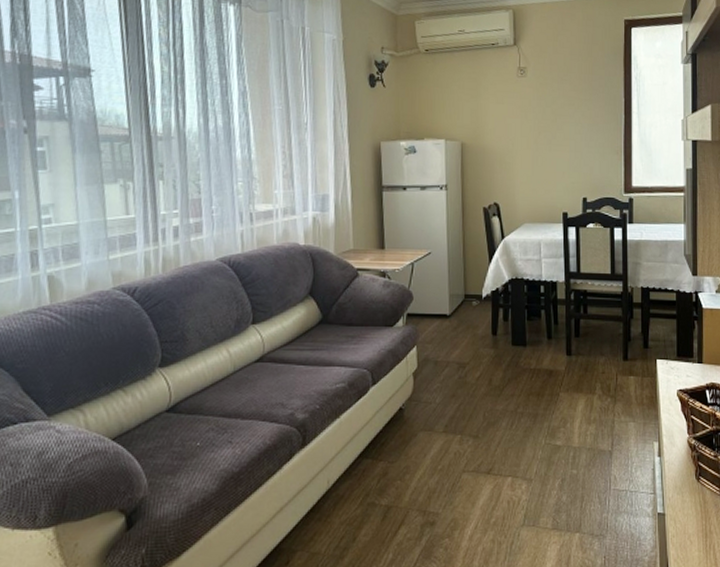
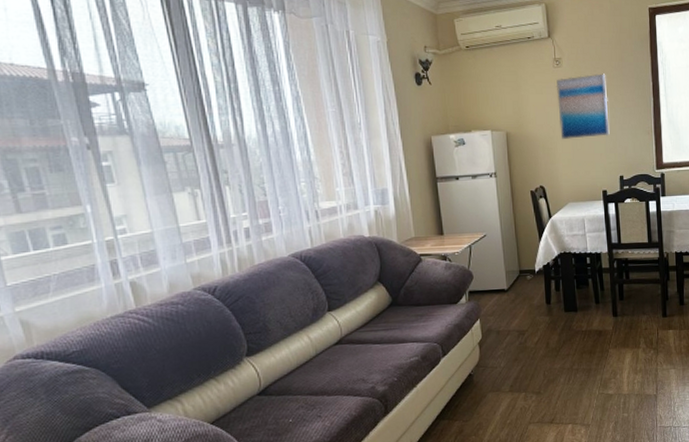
wall art: none [518,86,575,154] -> present [556,73,610,139]

